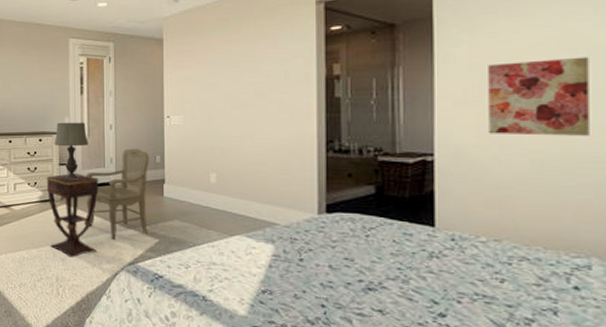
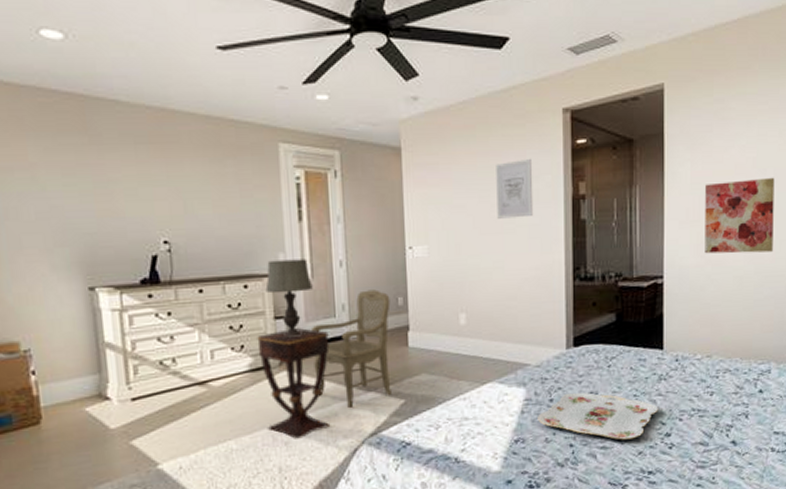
wall art: none [248,44,285,95] -> present [496,158,534,219]
serving tray: none [286,255,429,312] -> present [538,392,658,440]

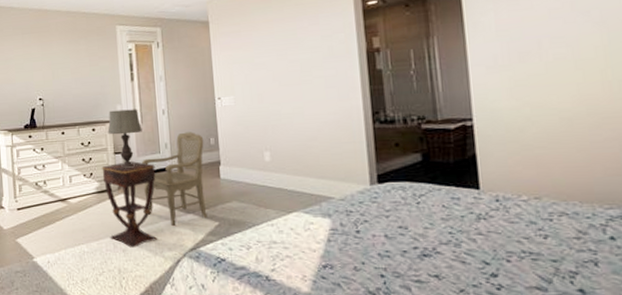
wall art: present [496,158,534,219] -> none [291,20,329,72]
serving tray: present [538,392,658,440] -> none [345,226,480,276]
wall art: present [705,177,775,254] -> none [514,18,610,97]

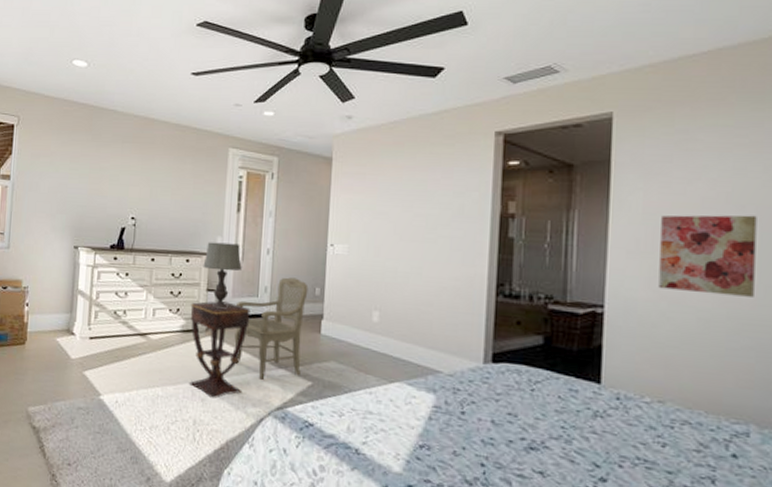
wall art: none [514,18,610,97] -> present [658,215,757,297]

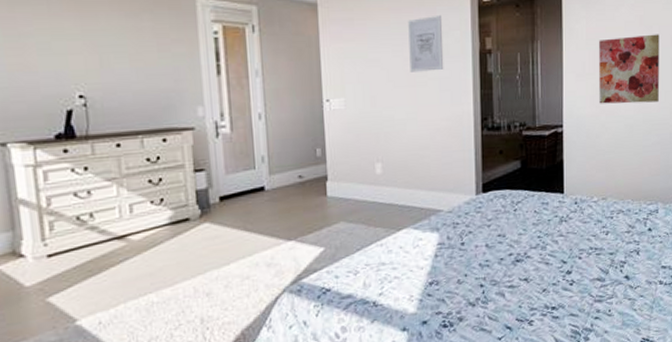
side table: present [188,301,251,399] -> none [176,180,252,290]
table lamp: present [203,242,242,309] -> none [184,112,232,190]
armchair: present [234,277,309,381] -> none [232,141,311,259]
wall art: none [419,175,460,230] -> present [408,14,444,72]

